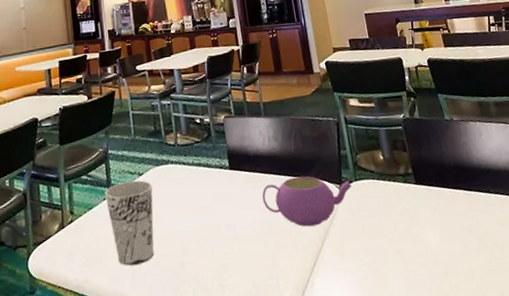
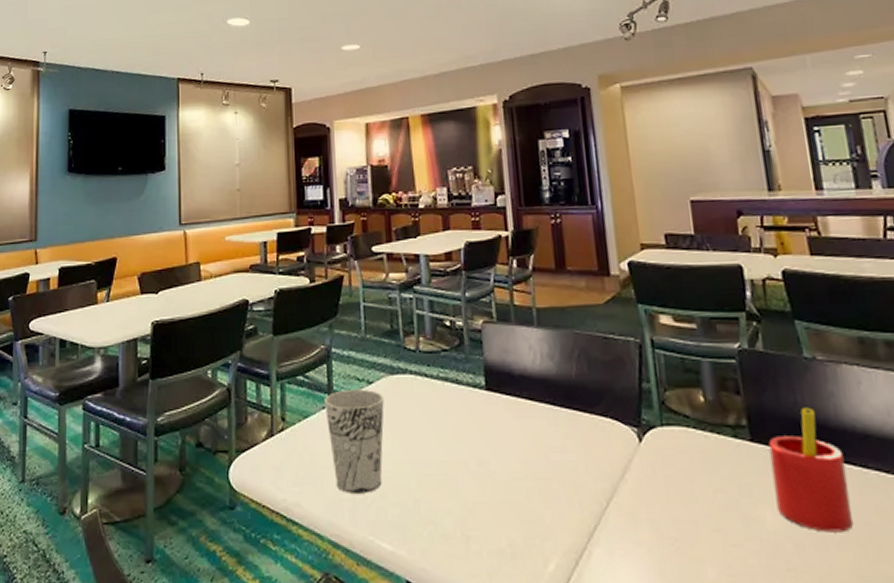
teapot: present [262,176,352,227] -> none [527,410,655,478]
straw: none [427,155,485,243] -> present [768,407,854,533]

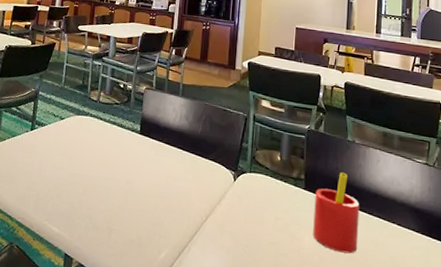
cup: present [325,389,384,493] -> none [27,121,70,193]

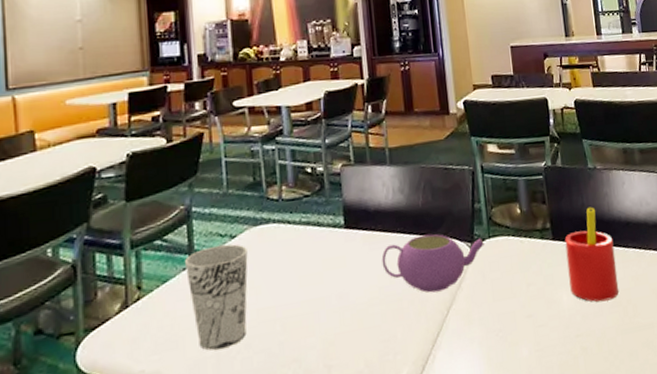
cup: none [27,121,70,193] -> present [185,244,248,350]
teapot: none [162,154,245,202] -> present [381,234,484,293]

